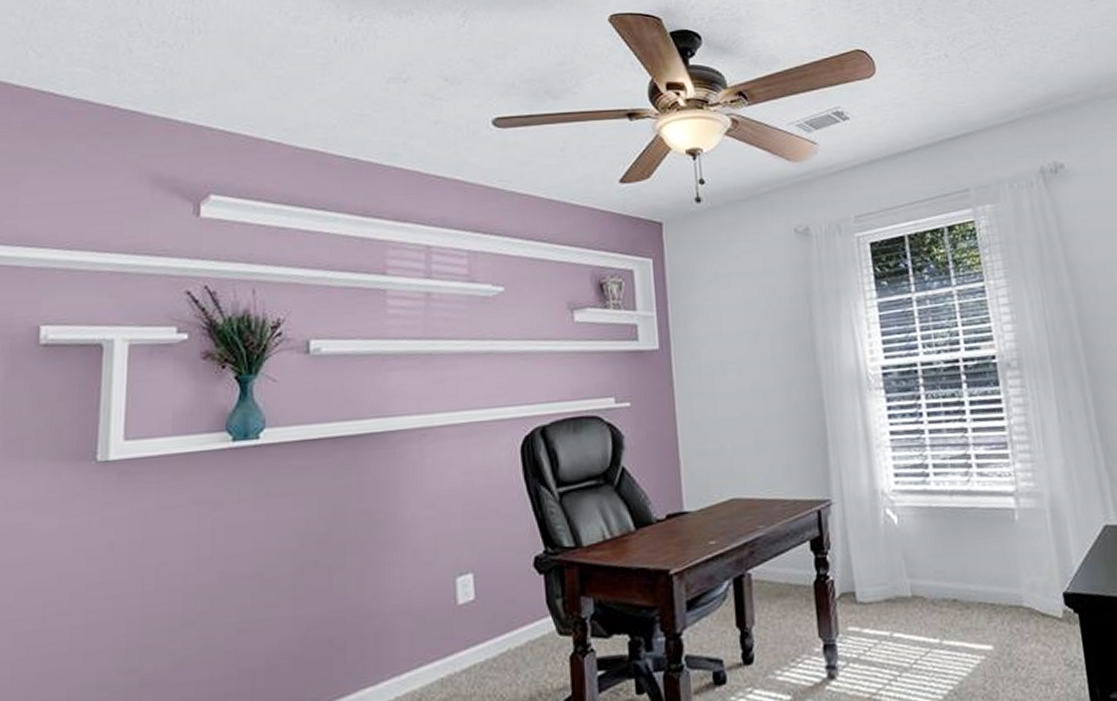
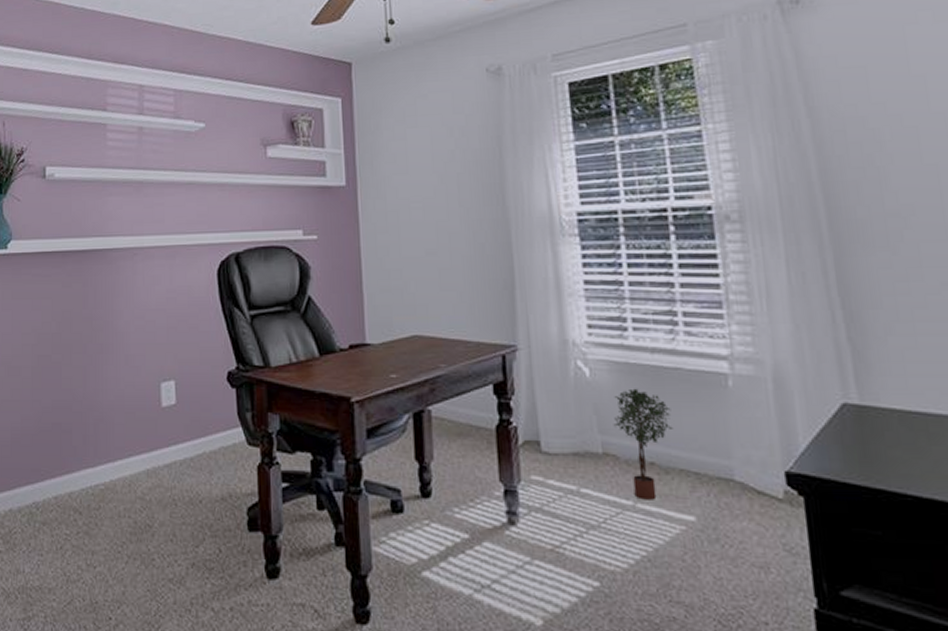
potted tree: none [920,530,971,636] -> present [613,388,673,500]

